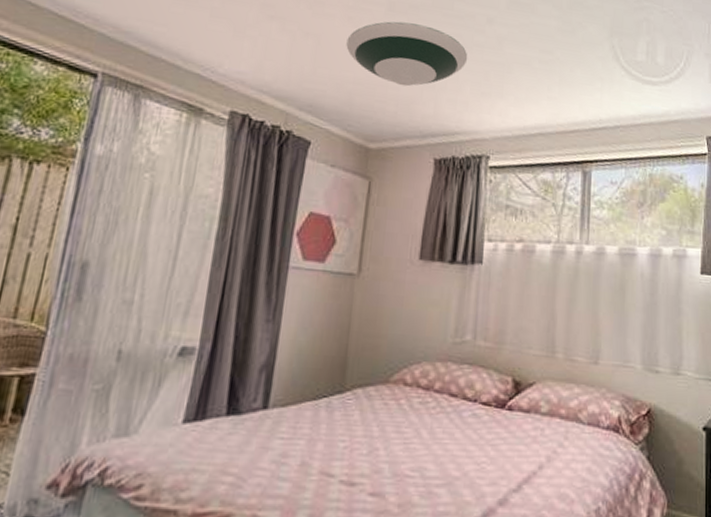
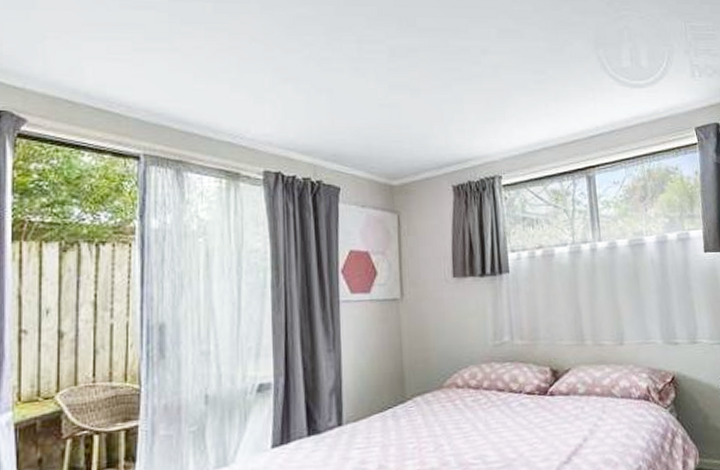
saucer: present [346,21,468,87] -> none [357,65,469,124]

